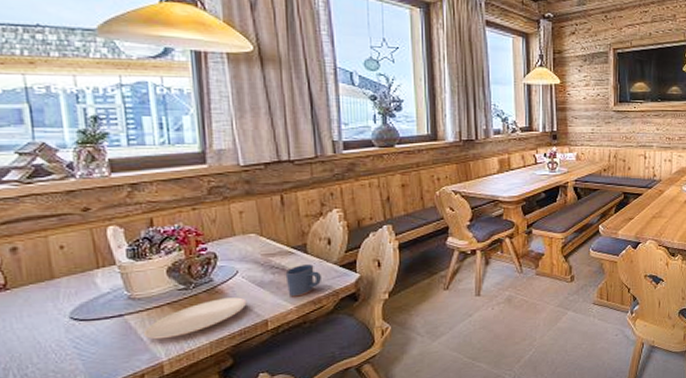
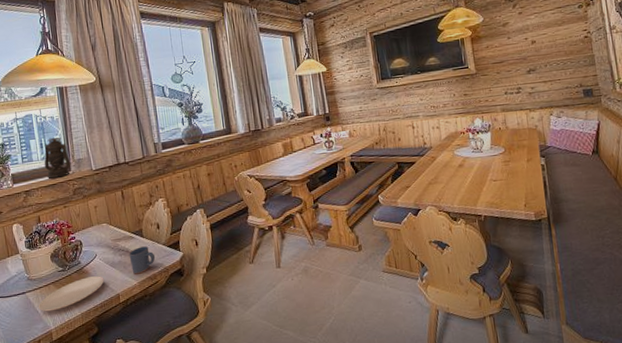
lantern: none [163,117,214,170] -> present [44,137,75,179]

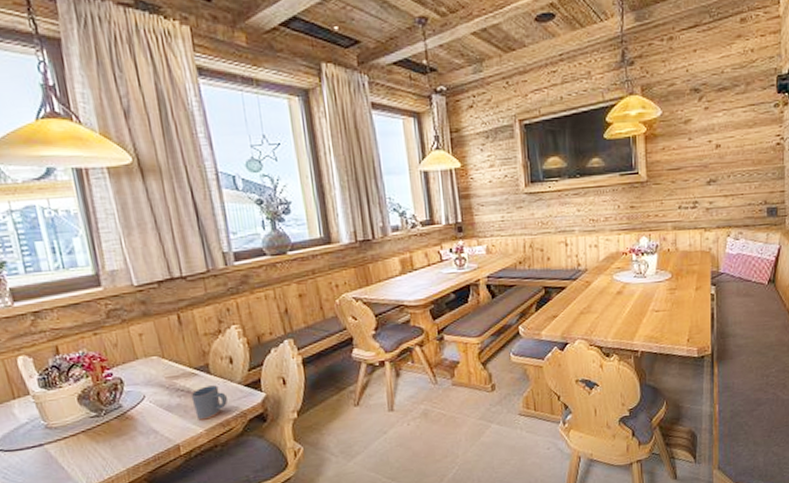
plate: present [38,276,104,312] -> none [63,422,157,468]
lantern: present [44,137,75,179] -> none [58,239,107,296]

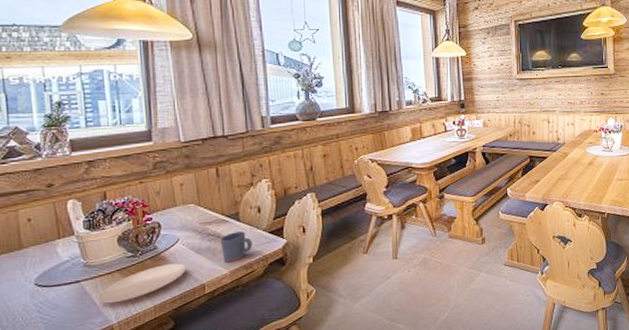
plate: none [63,422,157,468] -> present [96,263,187,304]

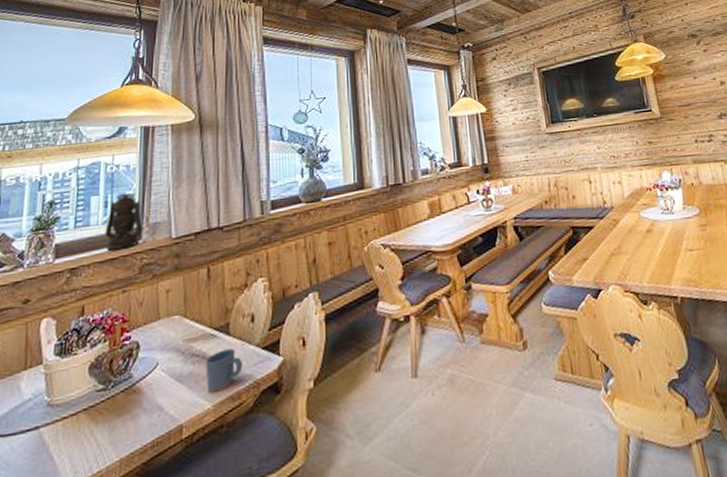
plate: present [96,263,187,304] -> none [54,396,164,459]
lantern: none [116,99,159,148] -> present [104,192,150,251]

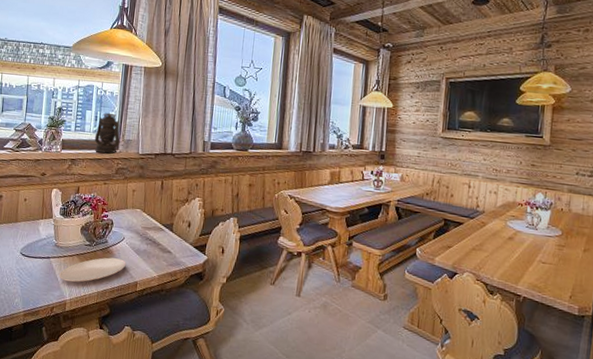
plate: none [54,396,164,459] -> present [58,257,126,283]
mug: present [205,348,244,393] -> none [154,240,180,268]

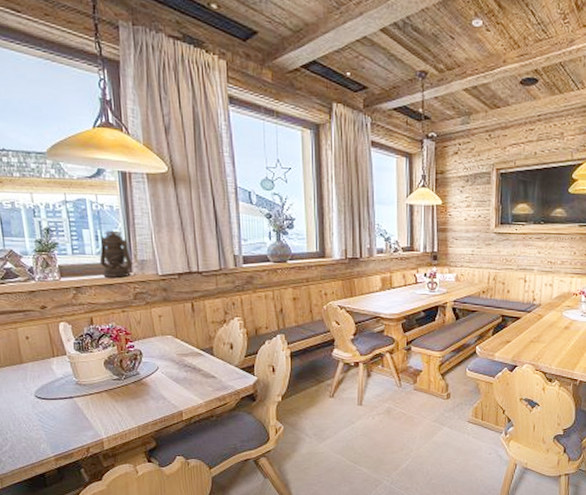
plate: present [58,257,126,283] -> none [88,390,166,420]

